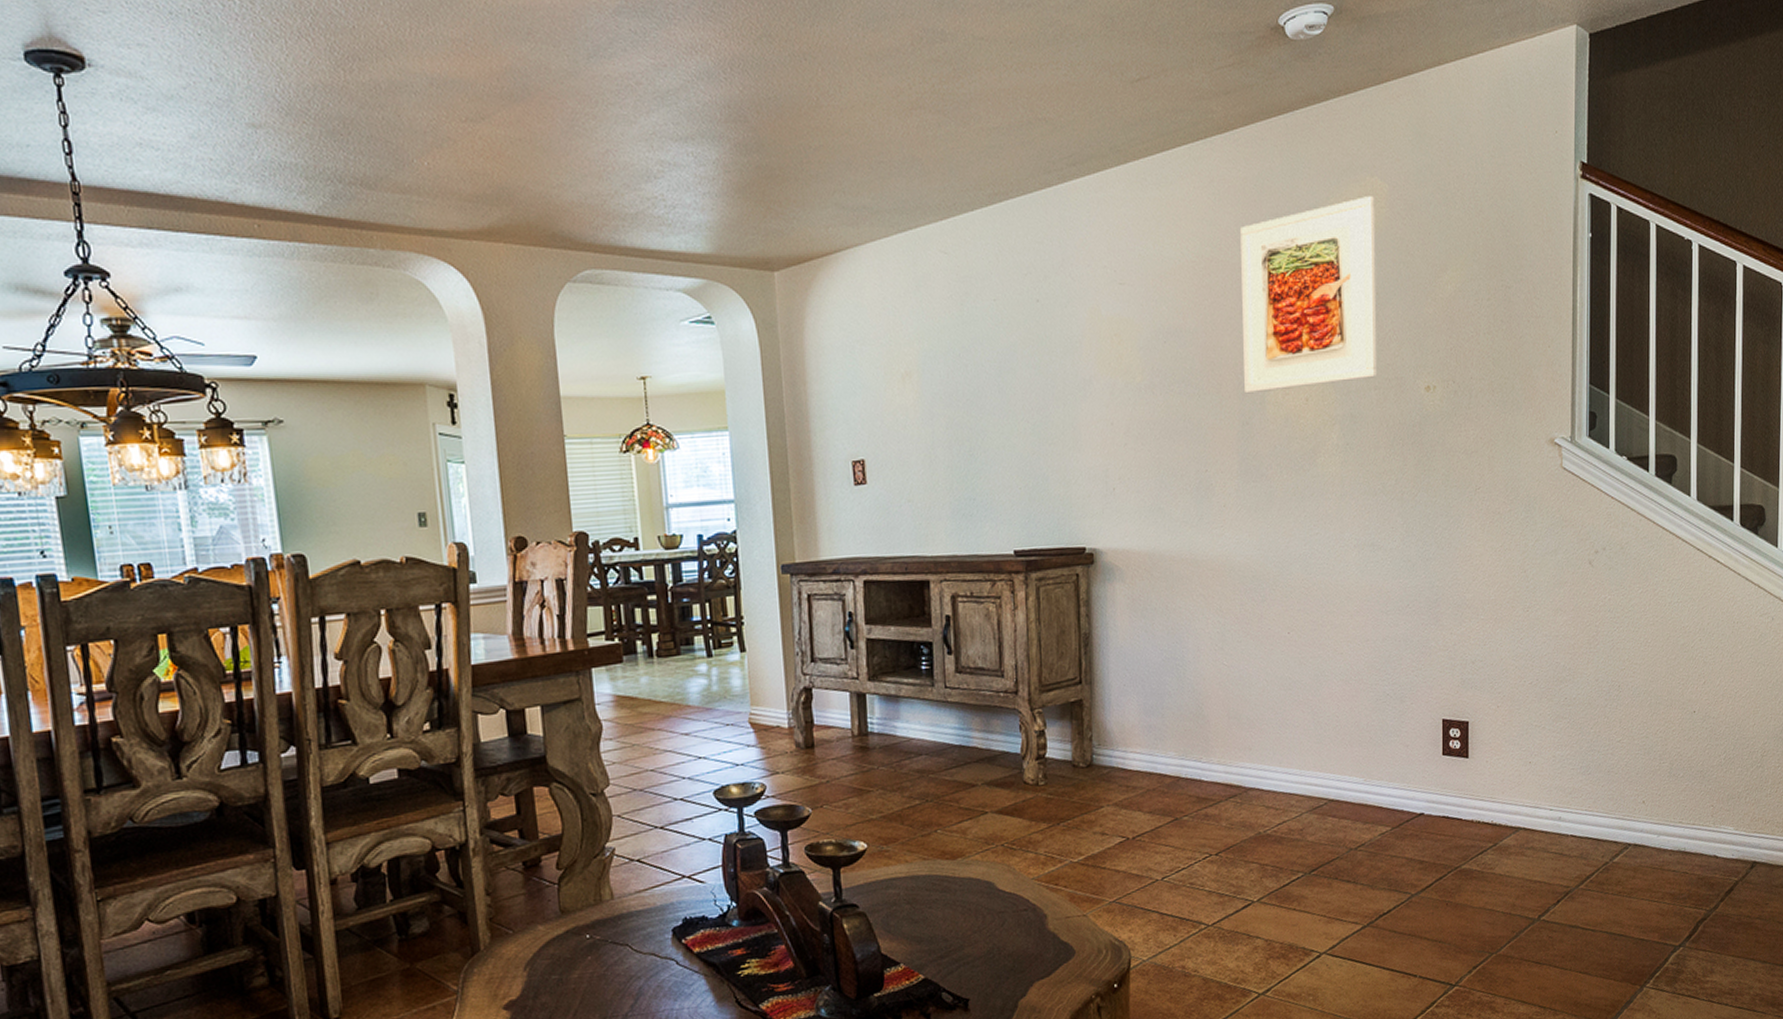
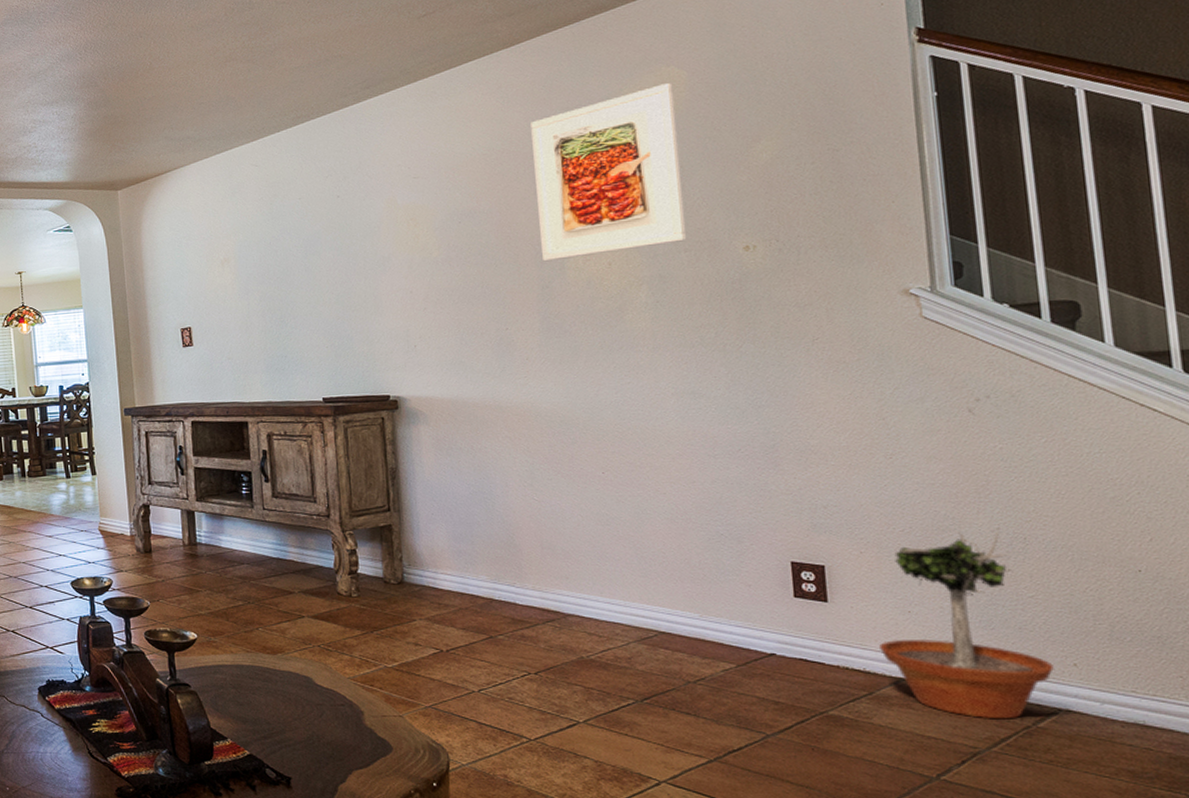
potted tree: none [1505,673,1629,859] -> present [879,524,1054,719]

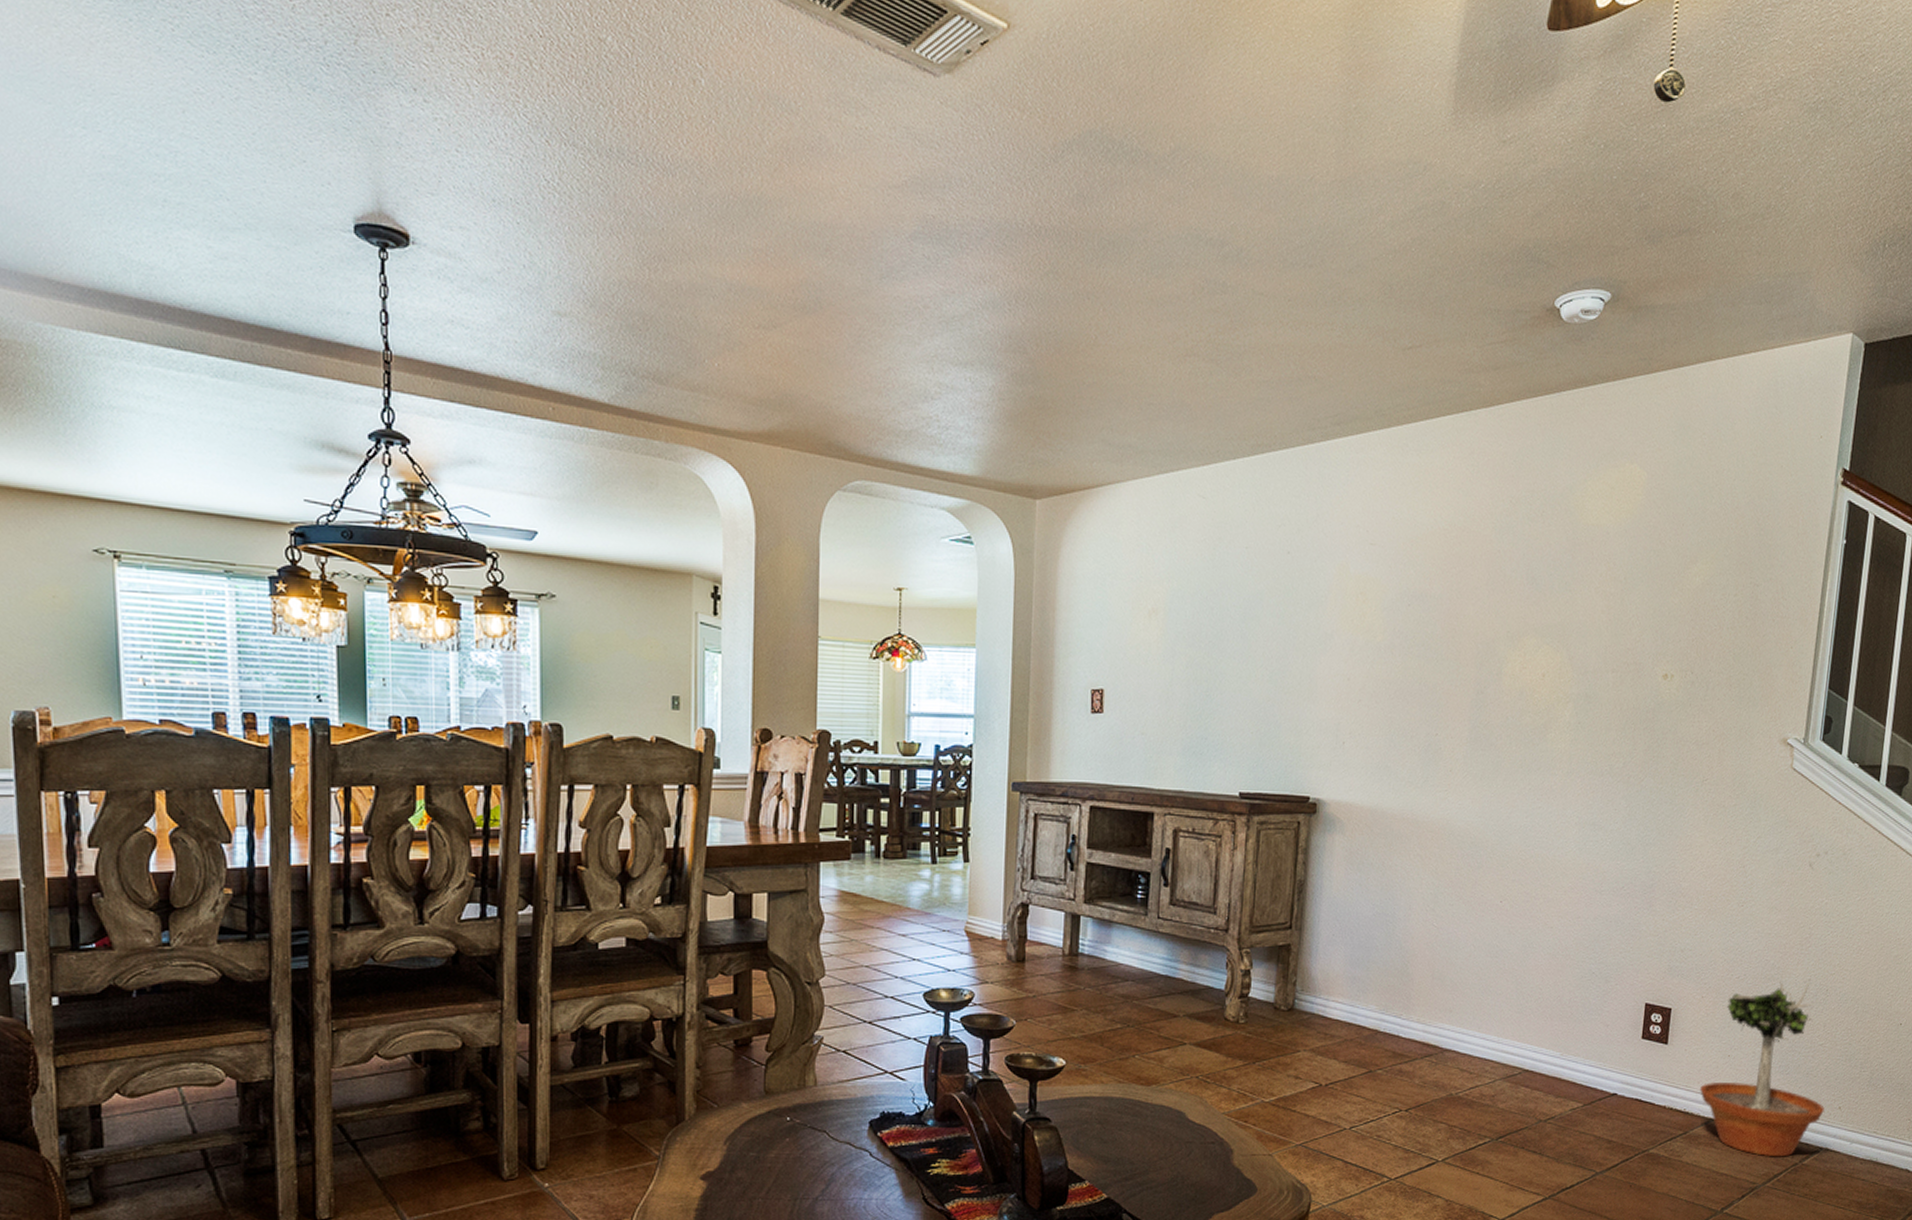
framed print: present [531,83,687,262] -> none [1483,482,1633,664]

